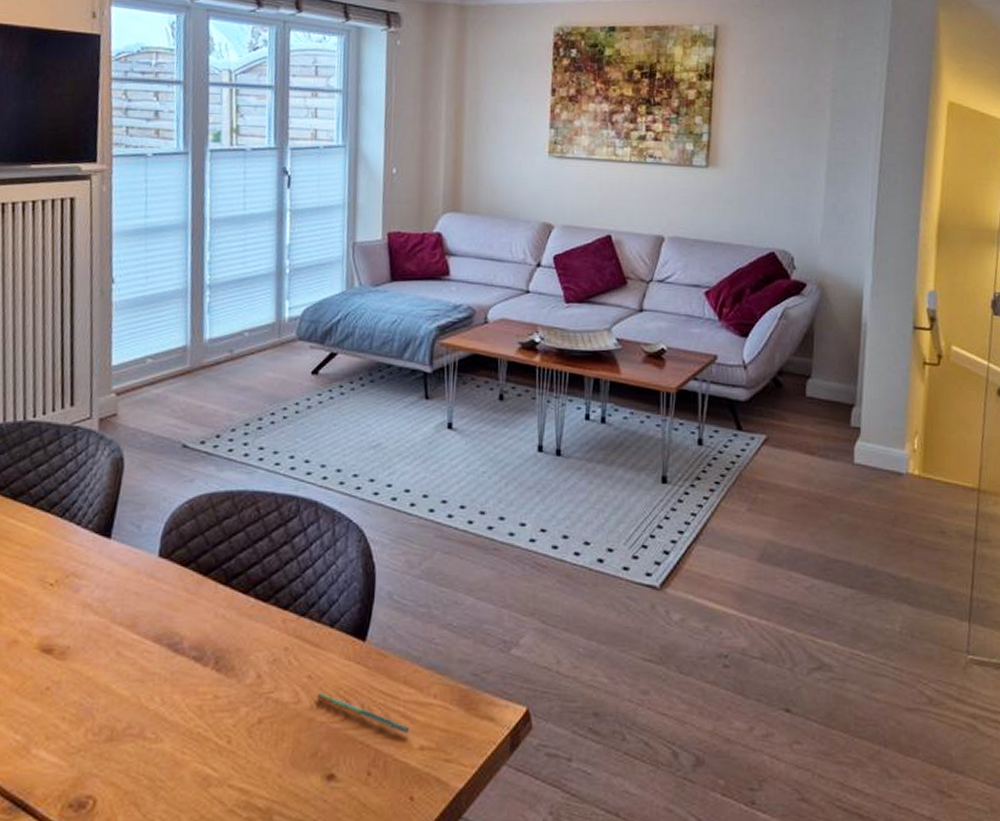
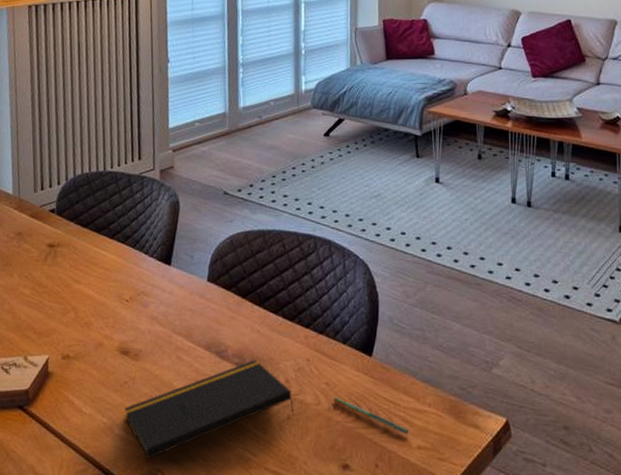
notepad: none [45,652,268,783] -> present [124,360,295,459]

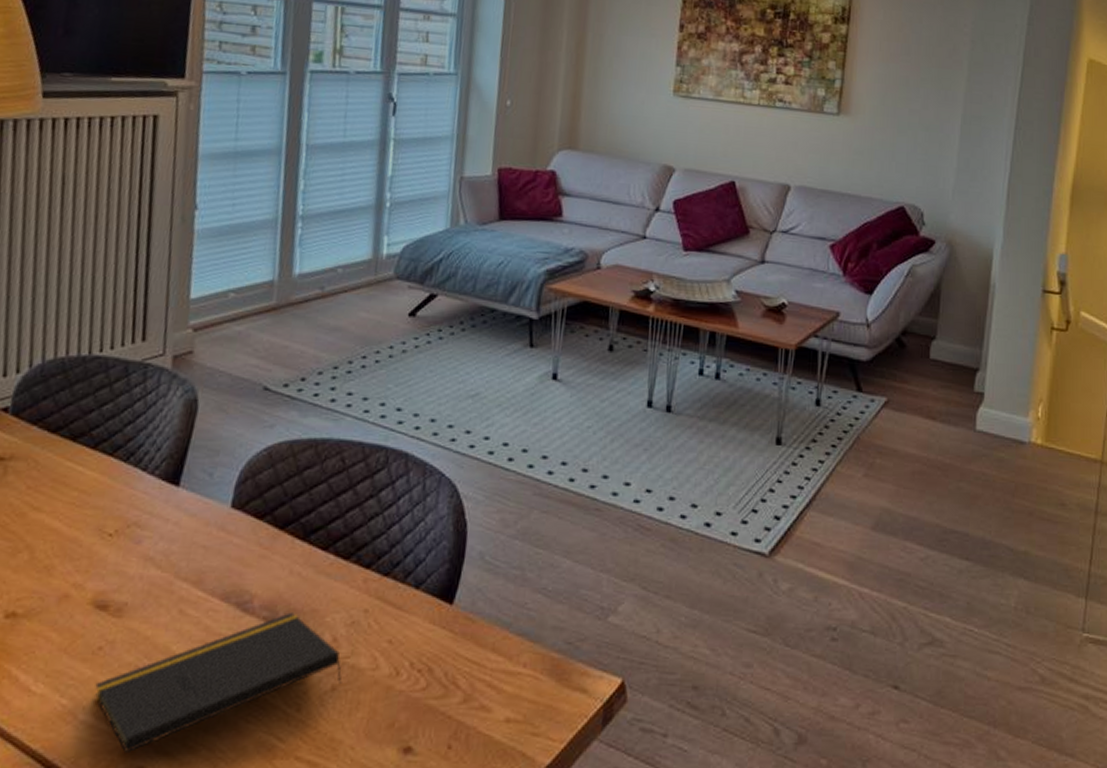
pen: present [334,397,409,435] -> none [397,659,496,705]

